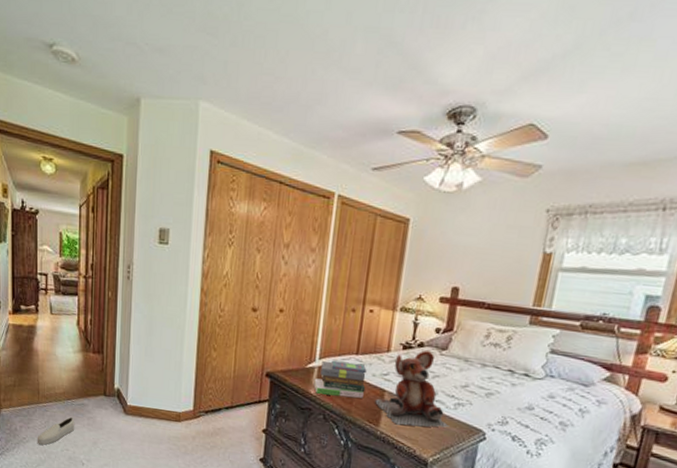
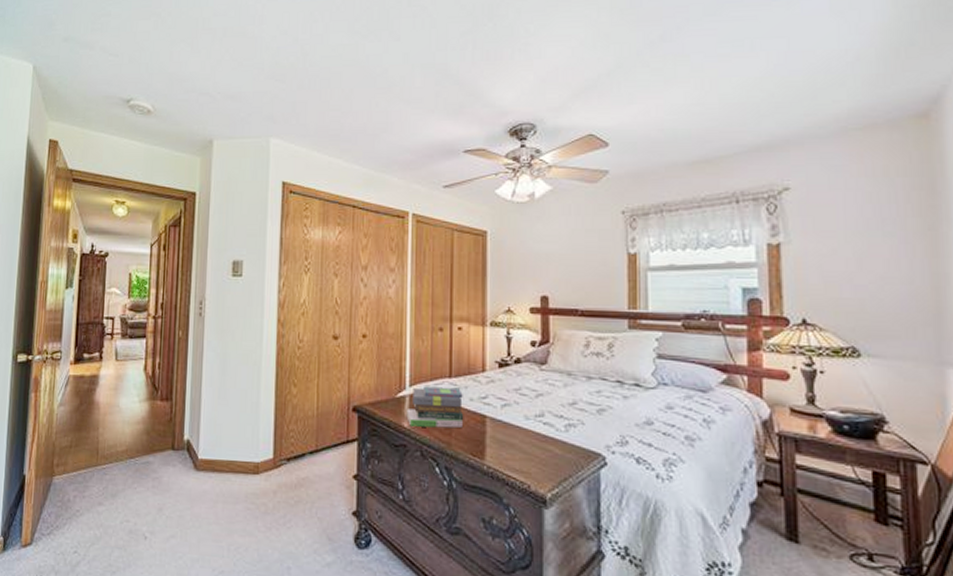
shoe: present [37,417,75,445] -> none [92,480,138,518]
stuffed animal: present [374,350,449,428] -> none [475,367,563,457]

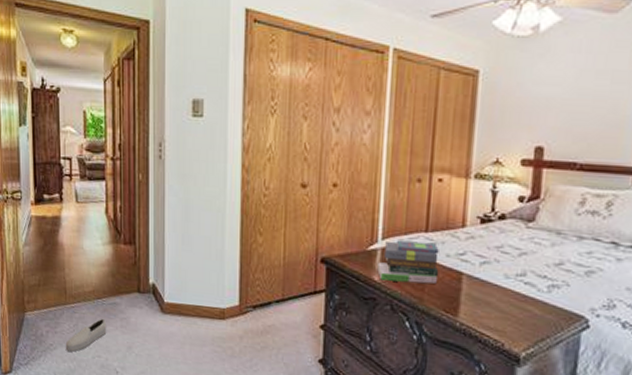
shoe: none [92,480,138,518] -> present [65,319,107,352]

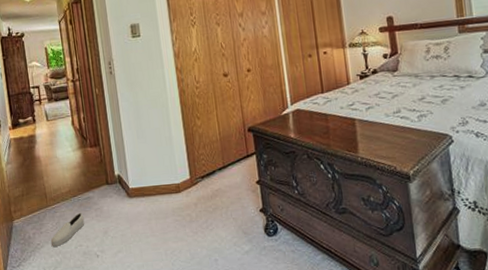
books: present [377,240,439,284] -> none [291,100,338,136]

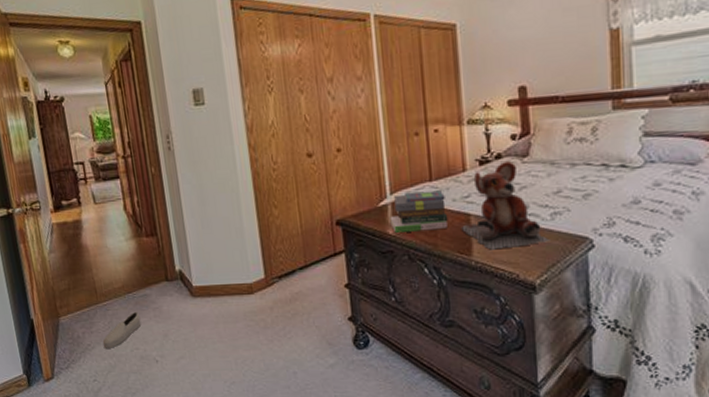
books: none [291,100,338,136] -> present [390,190,448,233]
stuffed animal: none [348,75,419,148] -> present [460,161,550,250]

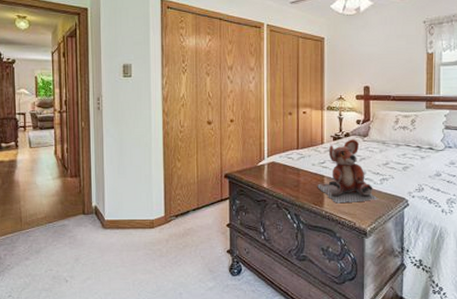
shoe: present [102,312,142,348] -> none [21,239,57,269]
books: present [390,190,448,233] -> none [265,156,308,186]

